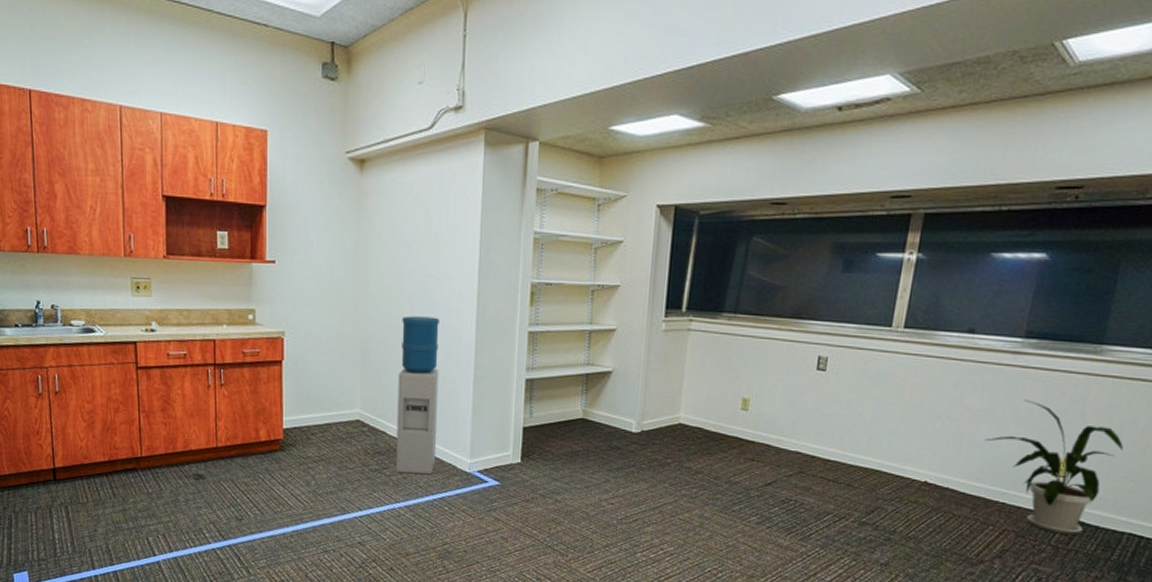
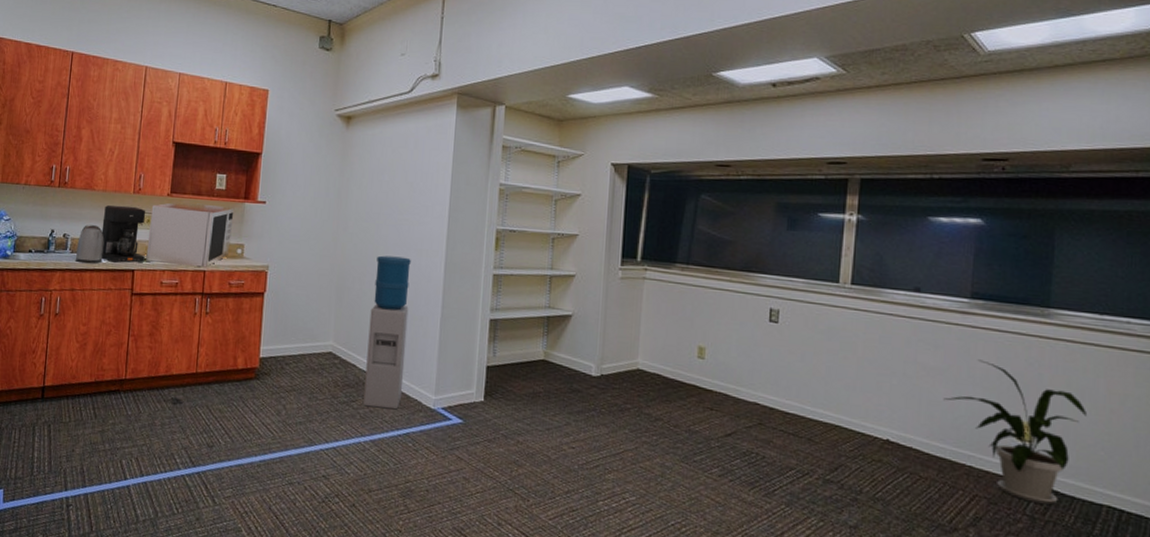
kettle: none [68,294,100,337] -> present [75,225,105,264]
coffee maker: none [93,270,146,336] -> present [101,205,146,264]
microwave: none [147,264,241,337] -> present [146,201,235,268]

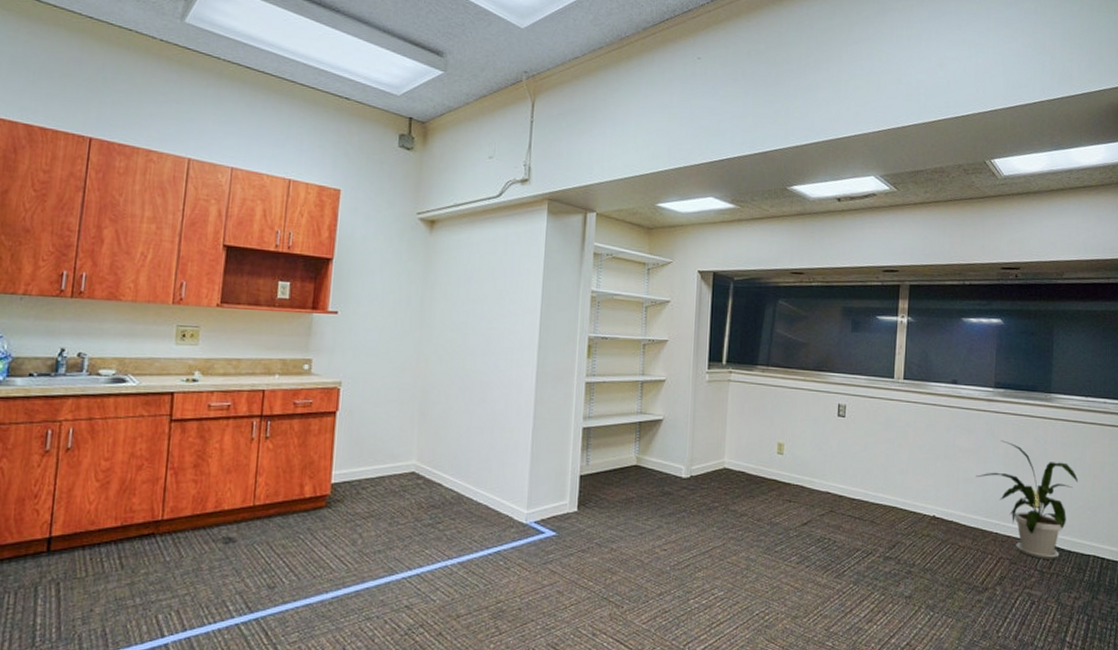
kettle: present [75,225,105,264] -> none [94,341,134,388]
coffee maker: present [101,205,146,264] -> none [130,317,189,386]
microwave: present [146,201,235,268] -> none [189,313,300,388]
water cooler: present [363,255,411,410] -> none [450,366,501,528]

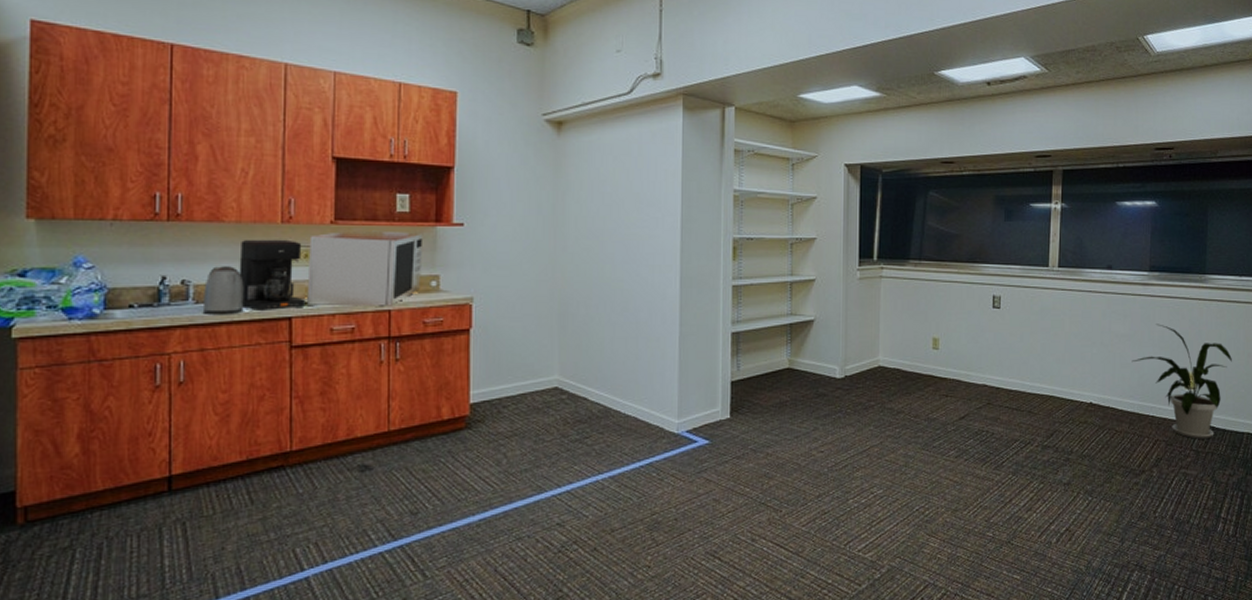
kettle: none [94,341,134,388] -> present [202,266,244,316]
coffee maker: none [130,317,189,386] -> present [239,239,305,312]
microwave: none [189,313,300,388] -> present [307,230,424,308]

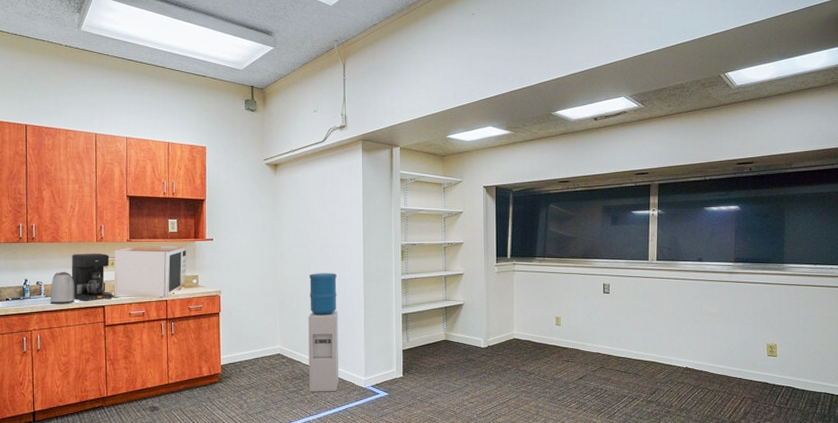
water cooler: none [599,275,643,441] -> present [308,273,340,393]
house plant: present [1131,324,1232,439] -> none [721,304,809,397]

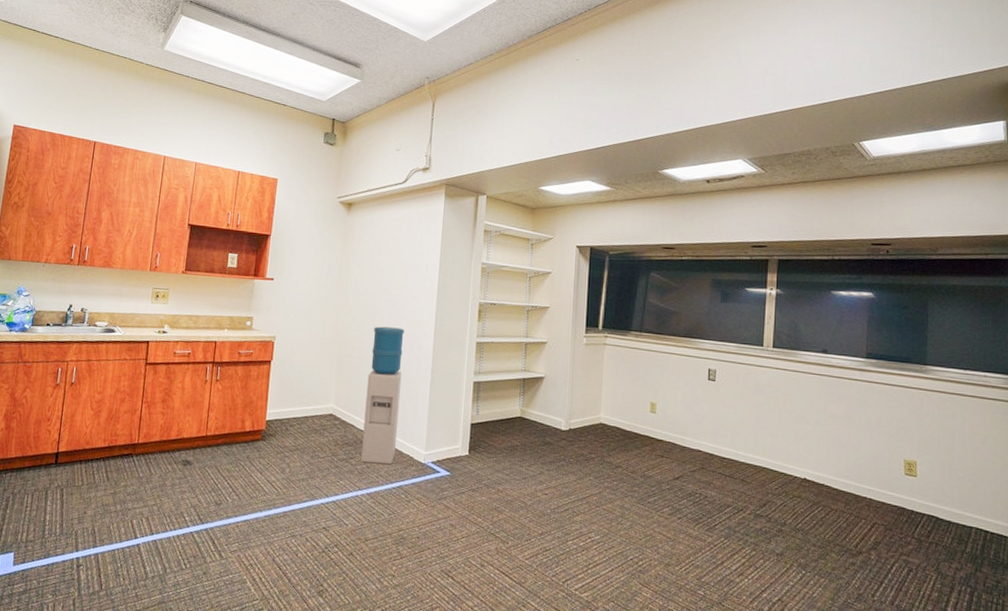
kettle: present [50,272,75,305] -> none [92,300,121,337]
coffee maker: present [71,253,113,302] -> none [118,281,162,336]
microwave: present [113,245,187,299] -> none [160,278,245,339]

